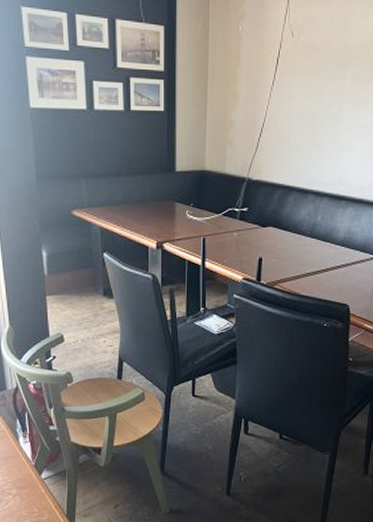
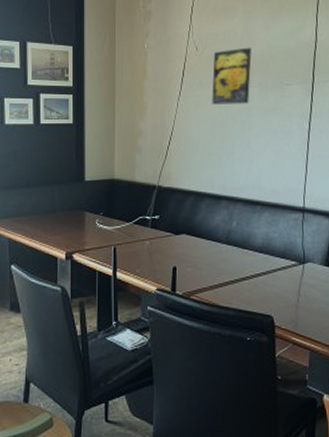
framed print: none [305,35,348,97] -> present [212,47,252,104]

